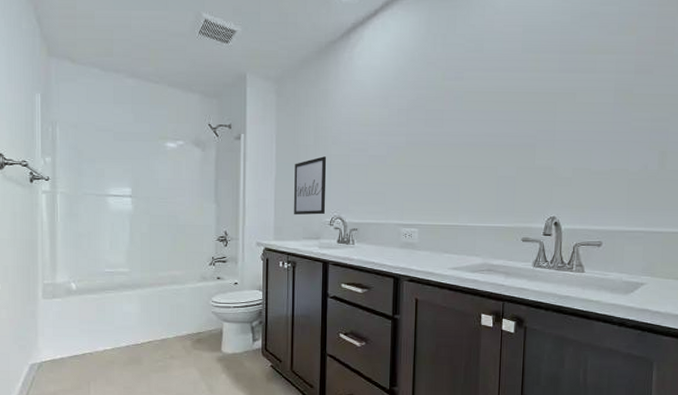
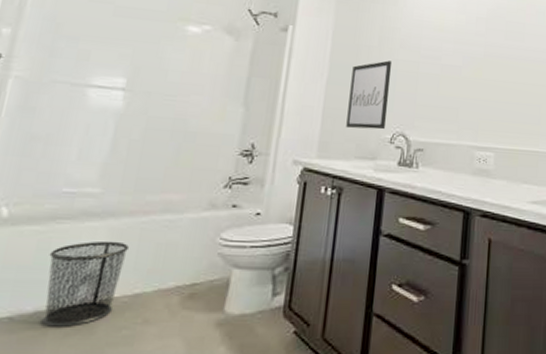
waste bin: none [105,304,154,360] -> present [43,240,130,327]

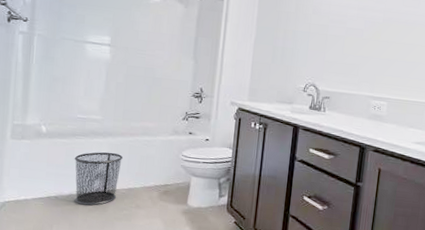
wall art: present [346,60,393,130] -> none [270,24,306,81]

